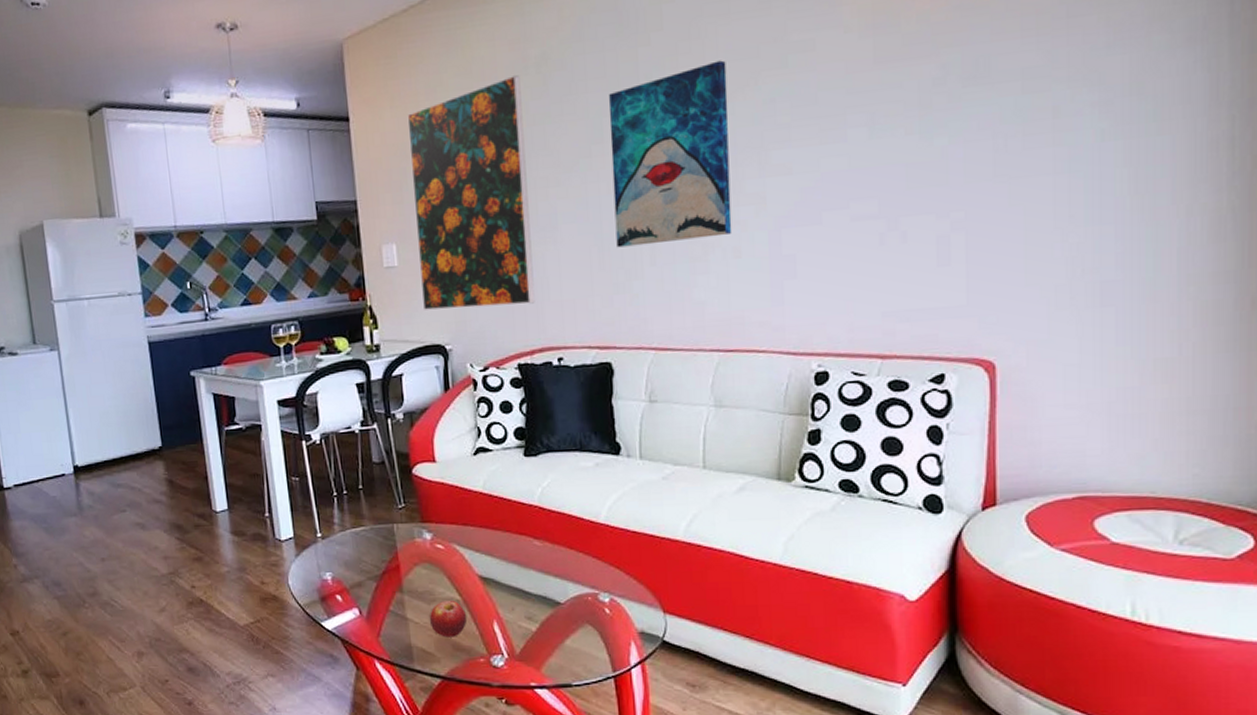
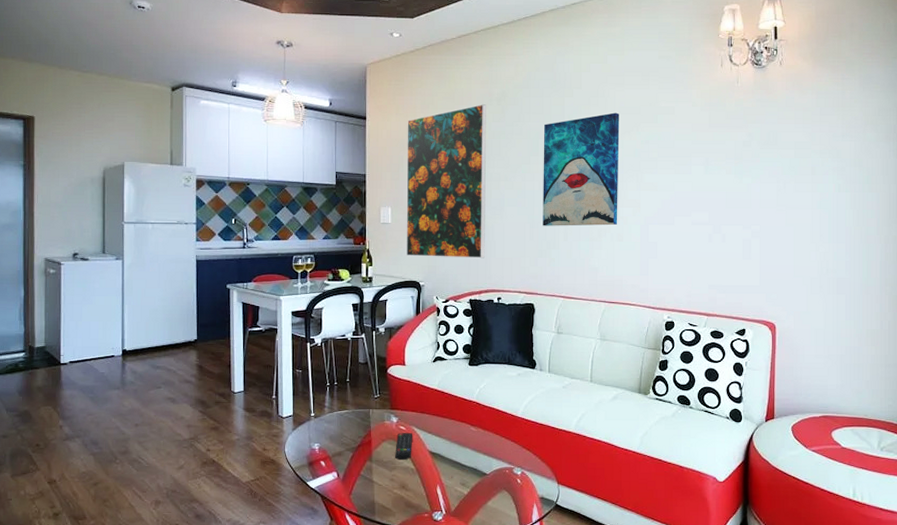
fruit: present [430,601,467,637] -> none [390,469,418,497]
remote control: none [432,553,456,589] -> present [395,433,412,460]

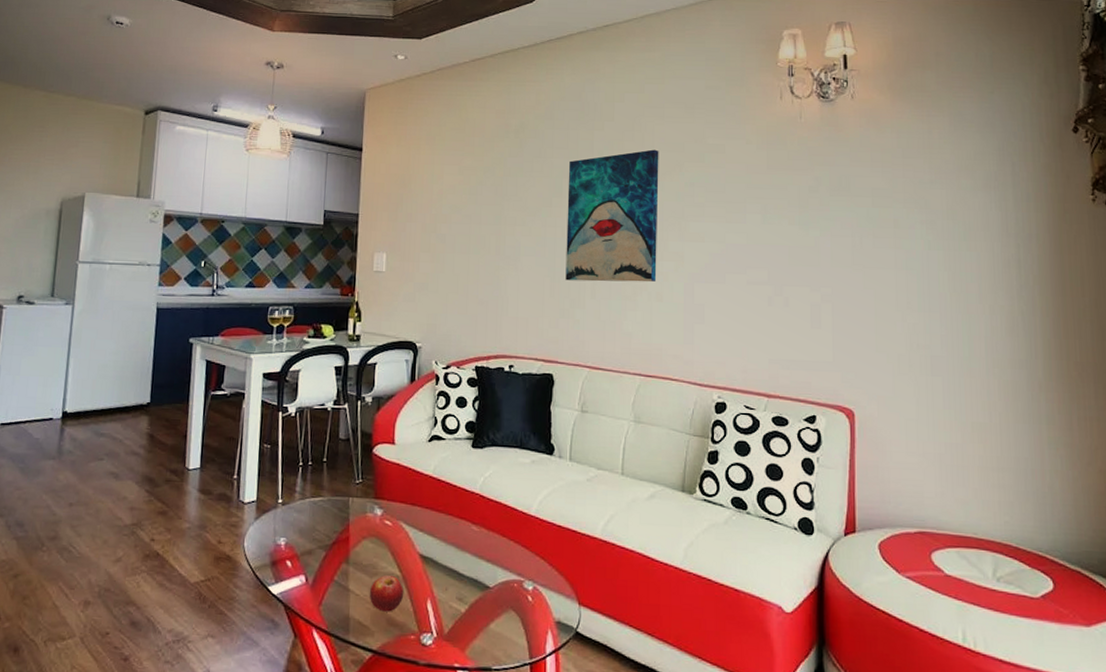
fruit: none [390,469,418,497] -> present [370,575,404,612]
remote control: present [395,433,412,460] -> none [377,529,400,564]
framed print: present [406,104,486,258] -> none [402,137,502,317]

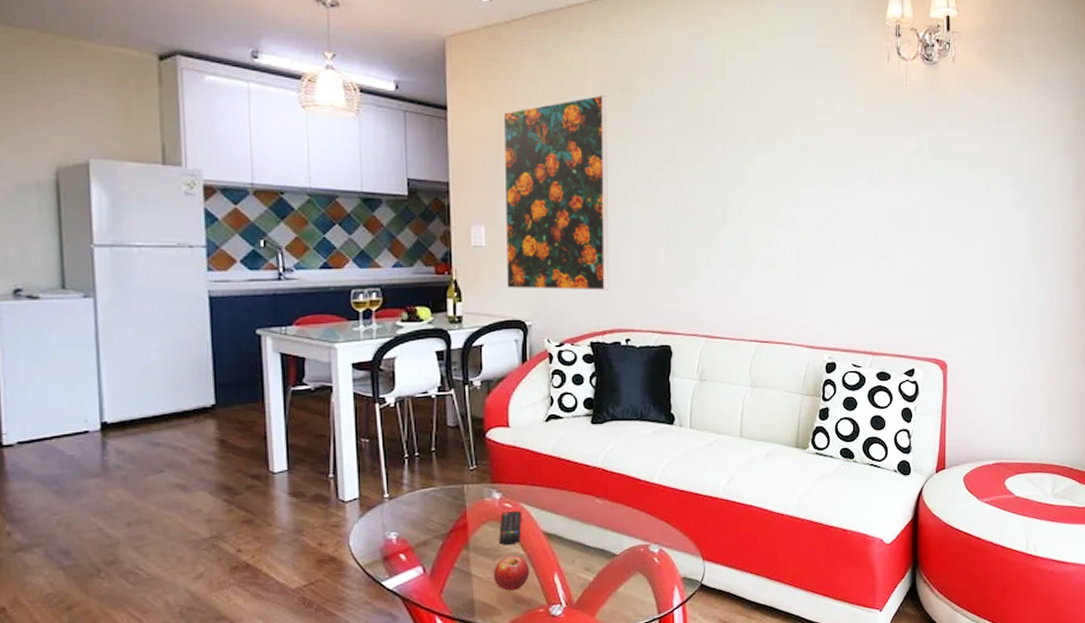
remote control: none [377,529,400,564] -> present [499,511,521,545]
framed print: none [402,137,502,317] -> present [503,95,609,291]
wall art: present [565,149,659,282] -> none [679,111,771,250]

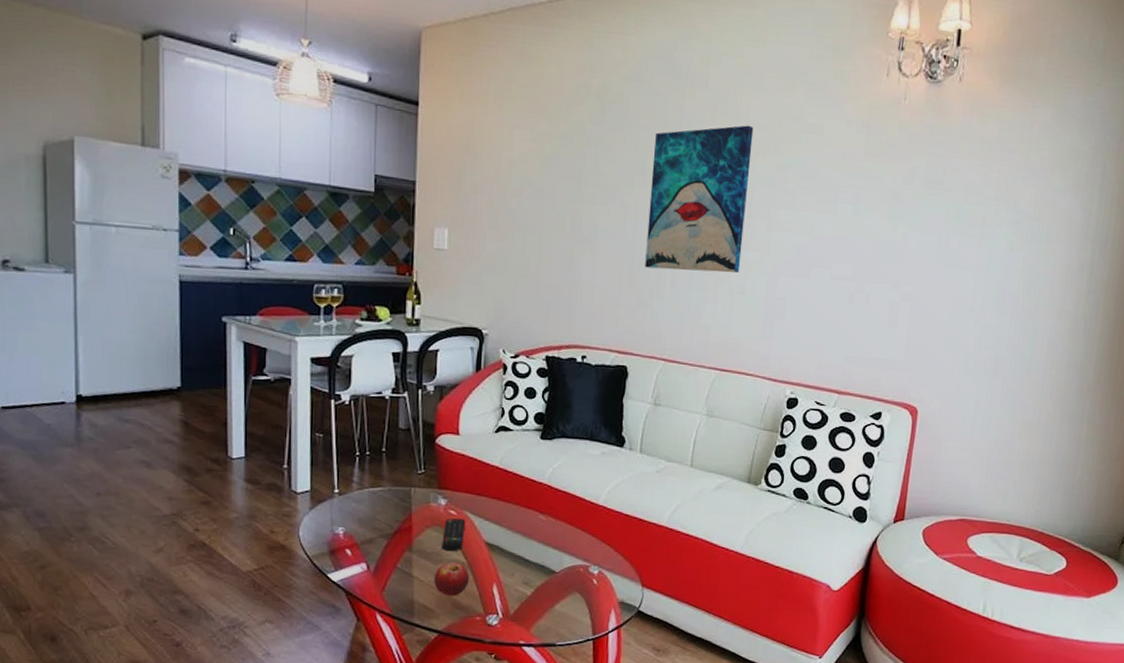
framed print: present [503,95,609,291] -> none [467,98,582,304]
wall art: none [679,111,771,250] -> present [645,125,754,273]

